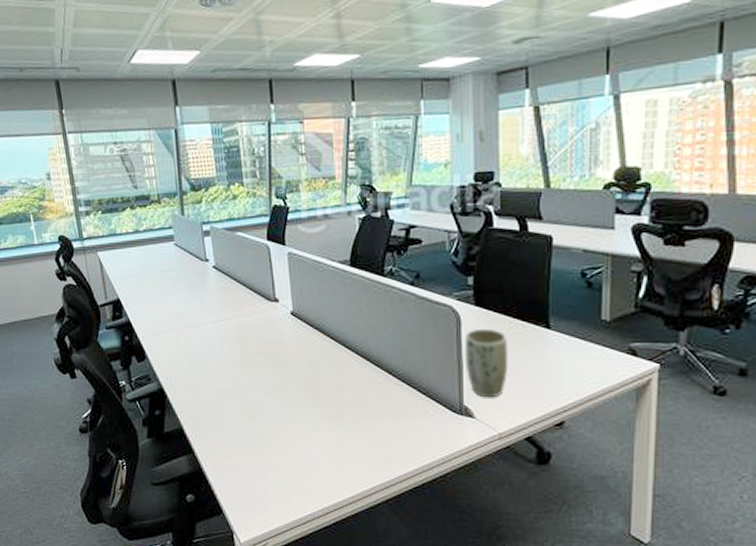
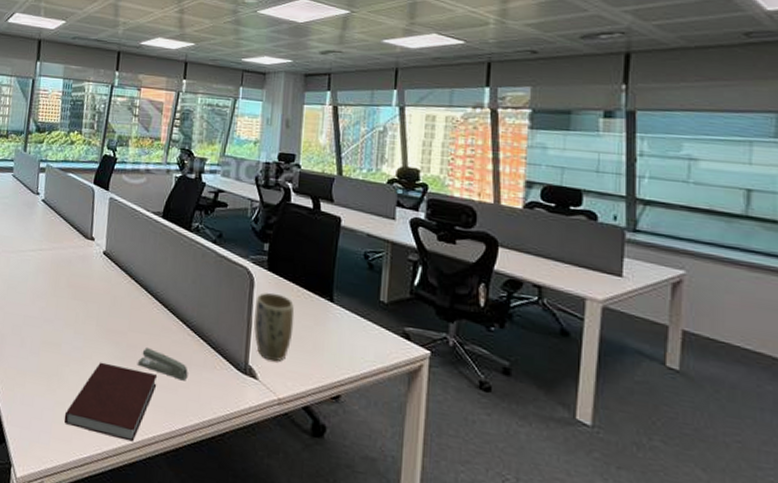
notebook: none [278,424,370,495] -> present [64,362,157,442]
stapler: none [345,404,401,430] -> present [137,348,188,381]

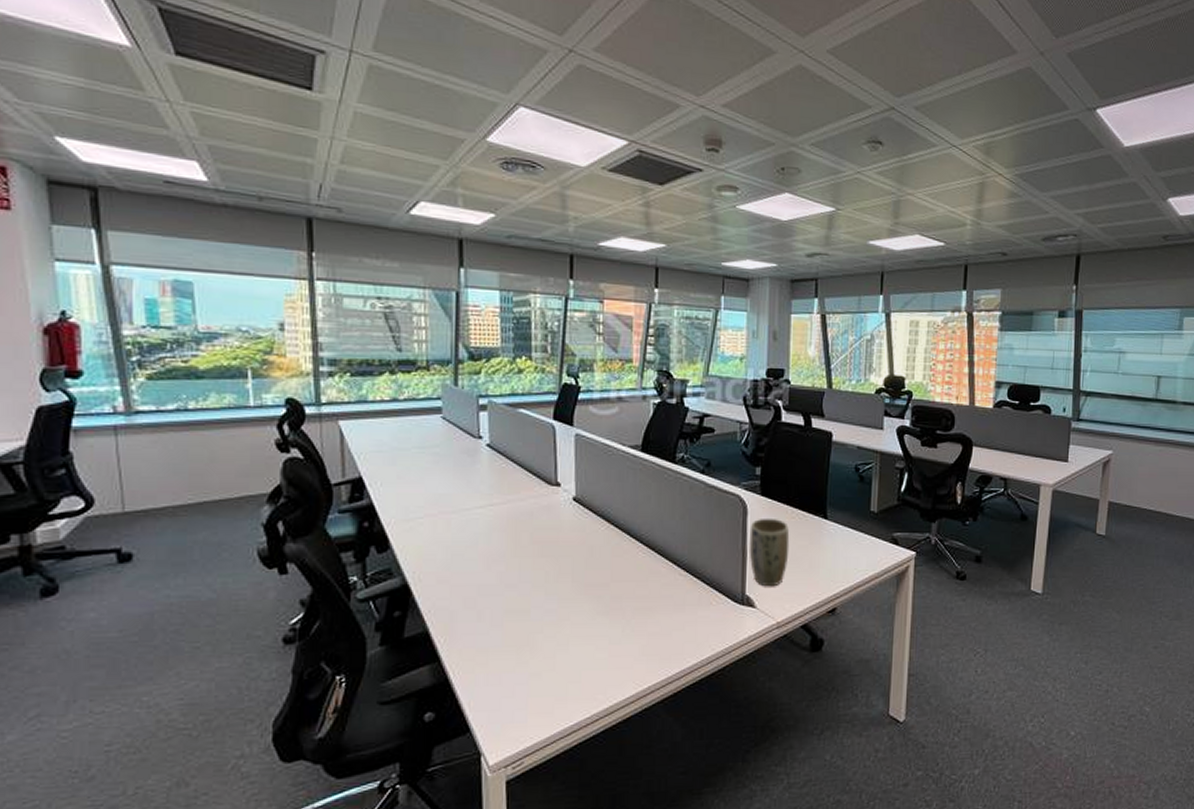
notebook: present [64,362,157,442] -> none [542,620,649,698]
stapler: present [137,348,188,381] -> none [624,596,682,624]

